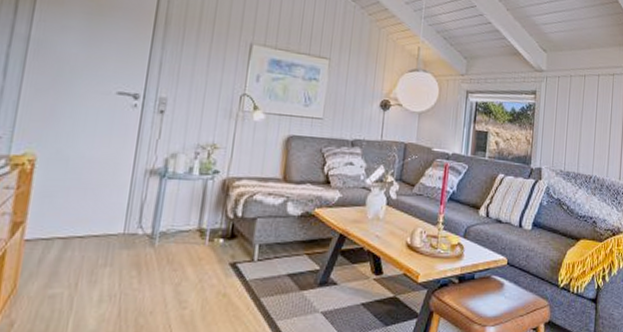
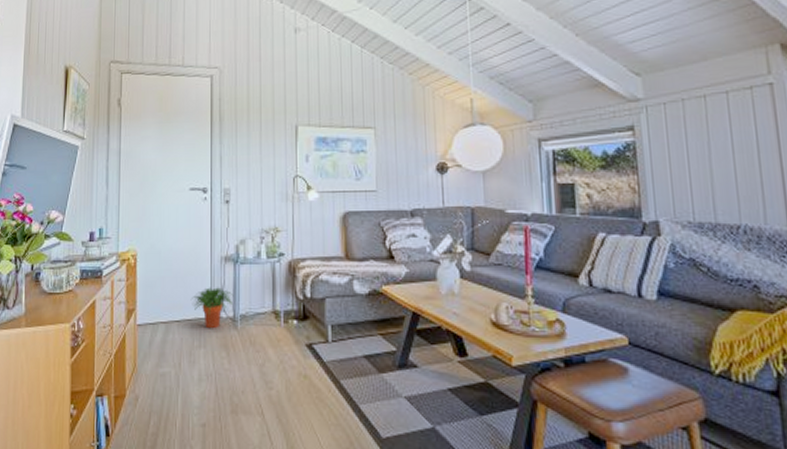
potted plant: none [100,201,155,246] -> present [190,287,234,329]

